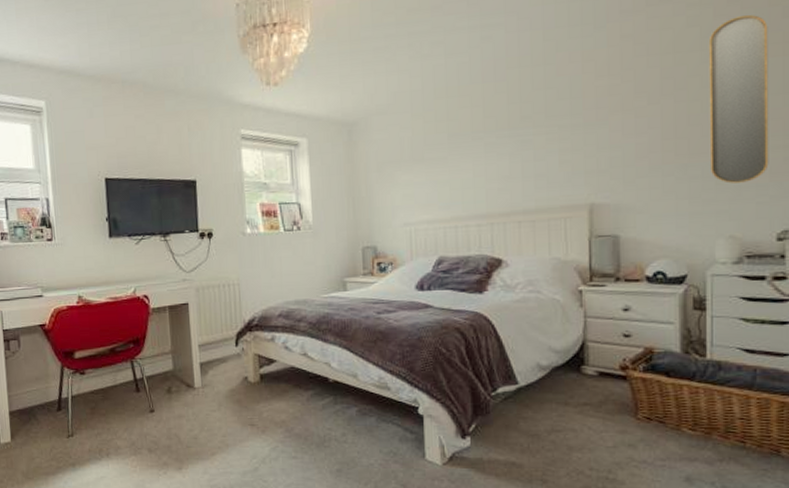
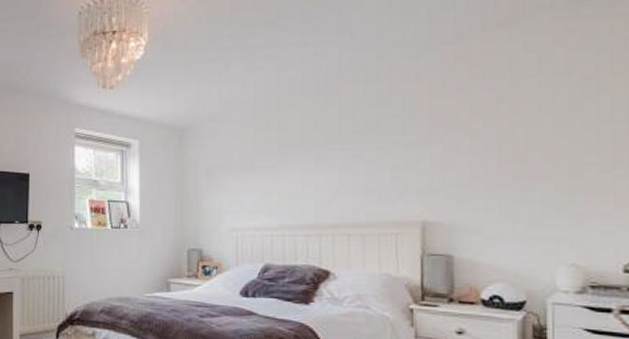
home mirror: present [708,15,769,183] -> none [547,44,613,210]

